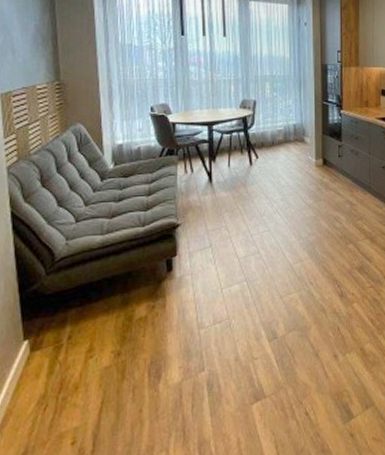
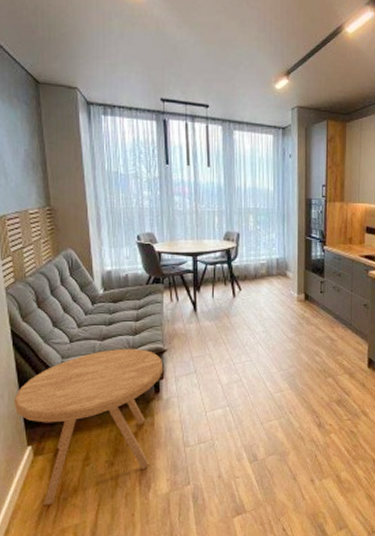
side table: none [10,224,177,409] -> present [13,348,164,506]

